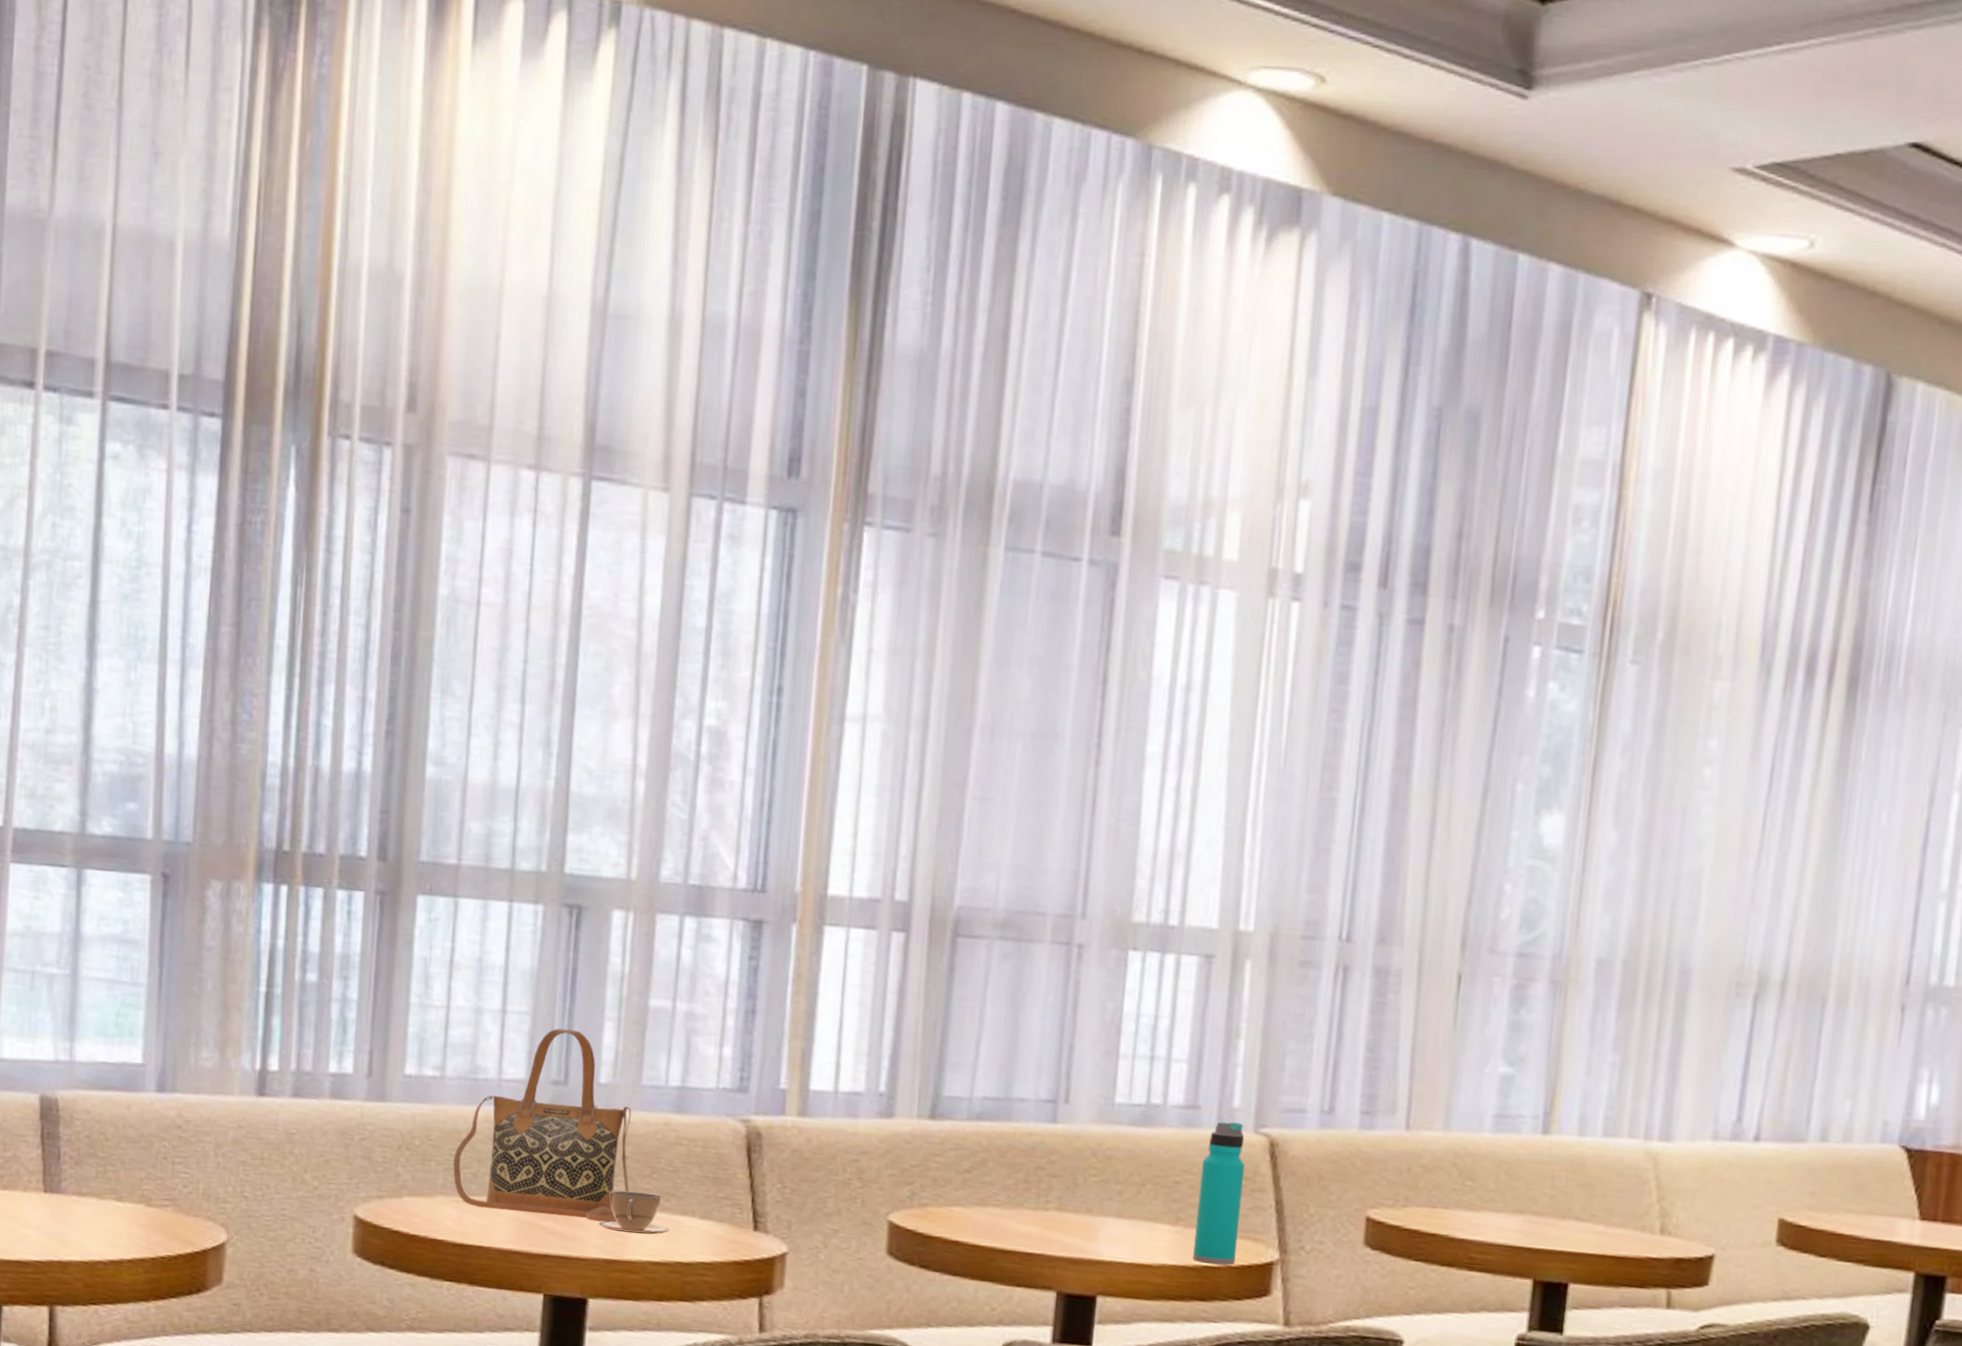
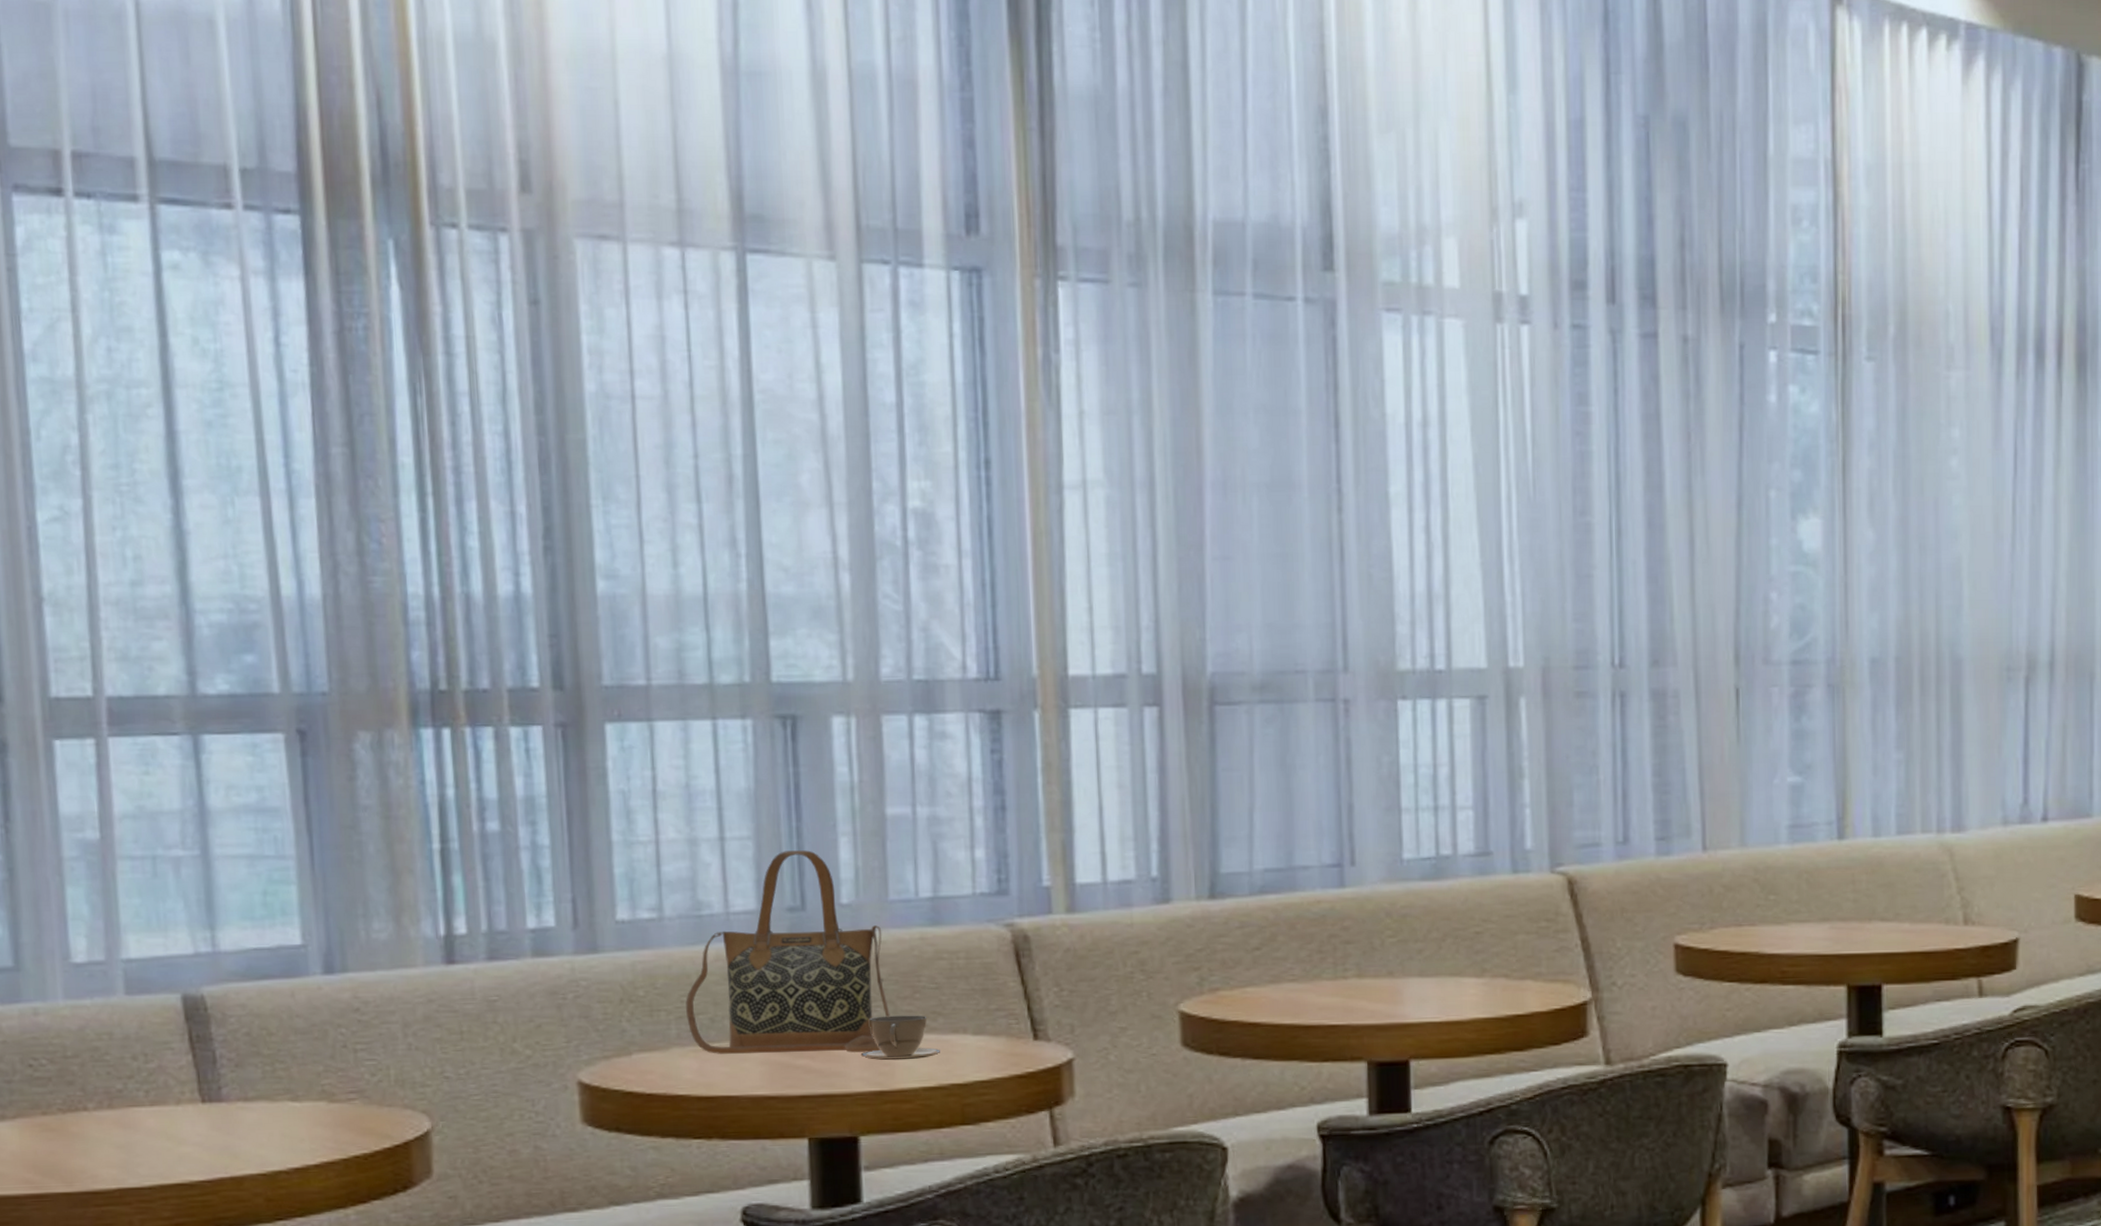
water bottle: present [1193,1121,1245,1266] -> none [1501,864,1548,1013]

